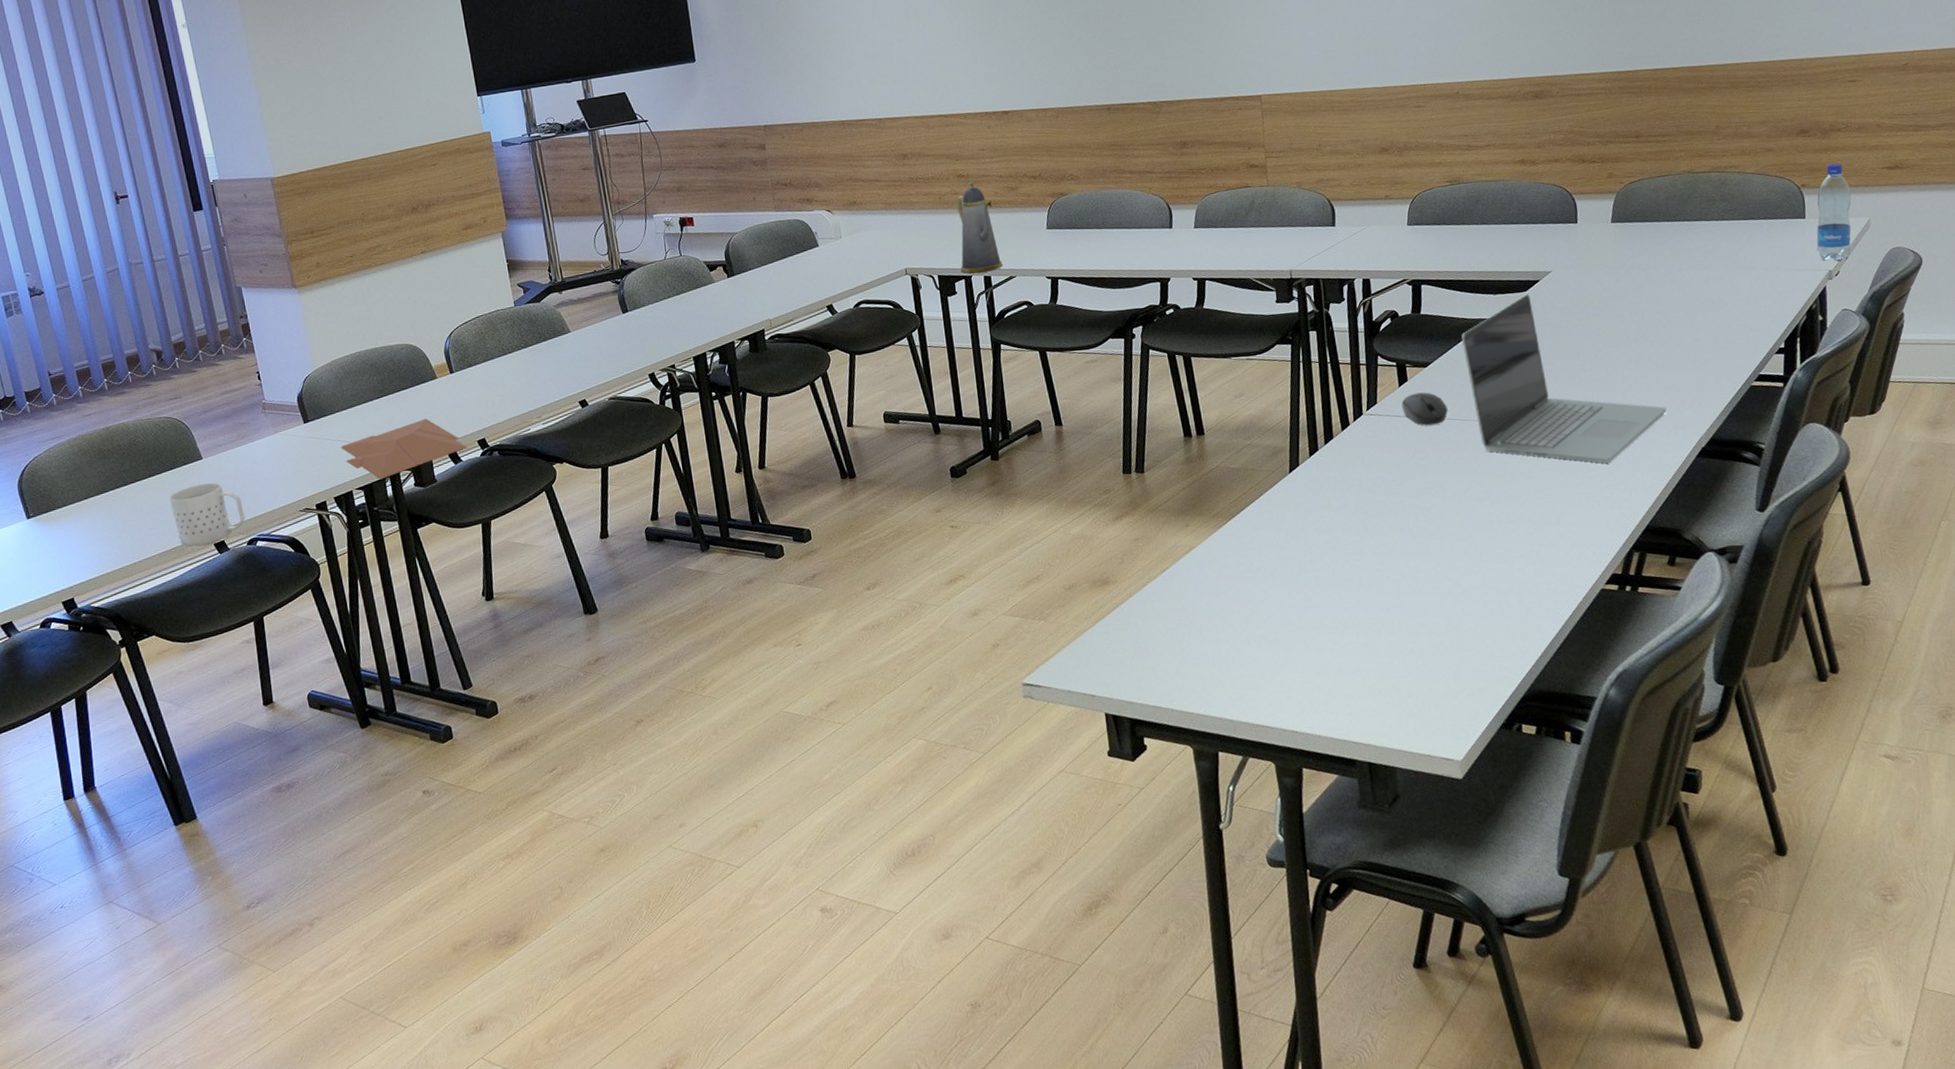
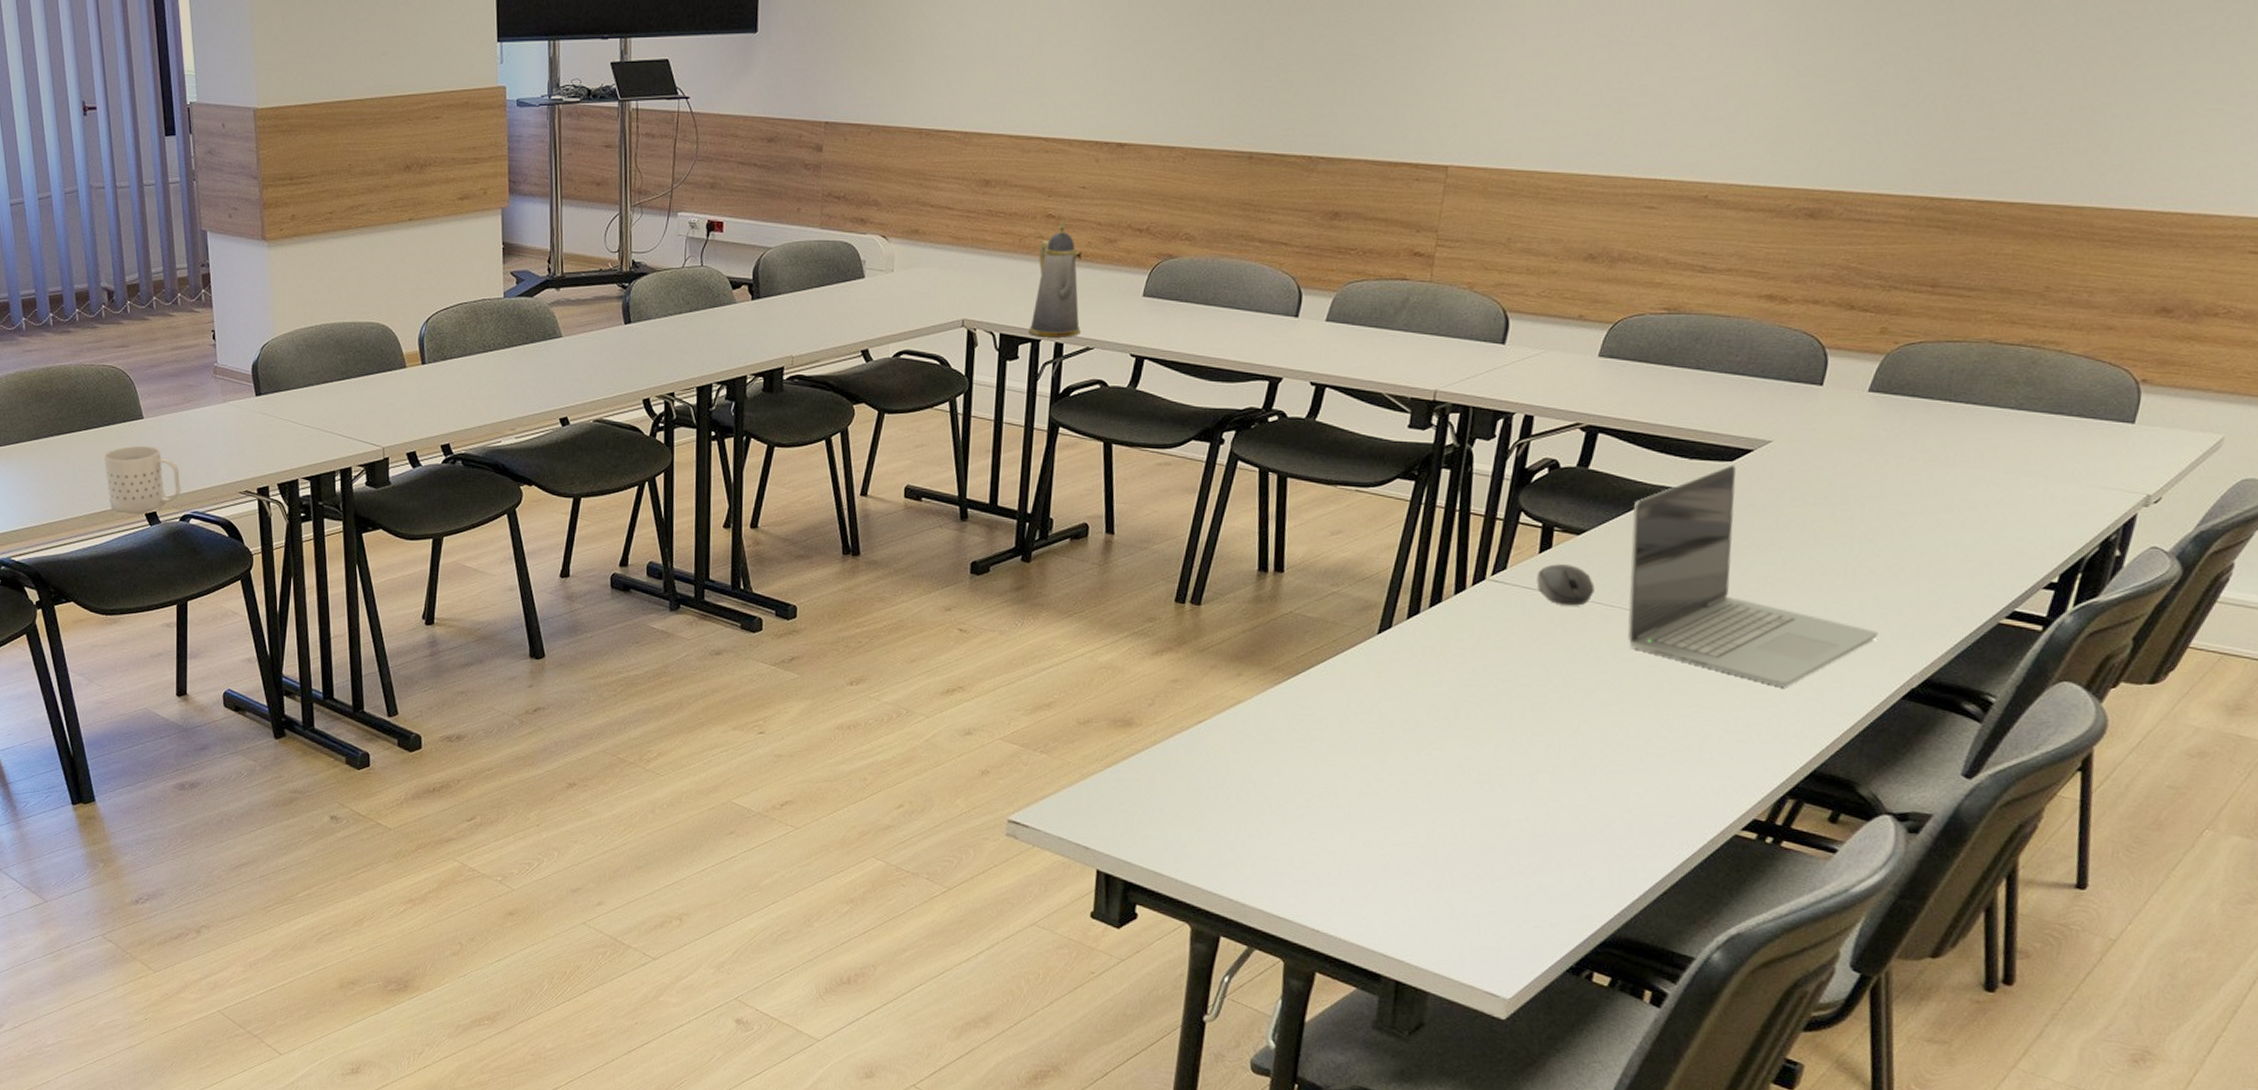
papers: present [340,418,468,480] -> none [291,411,429,472]
bottle: present [1816,163,1852,262] -> none [2138,358,2210,485]

